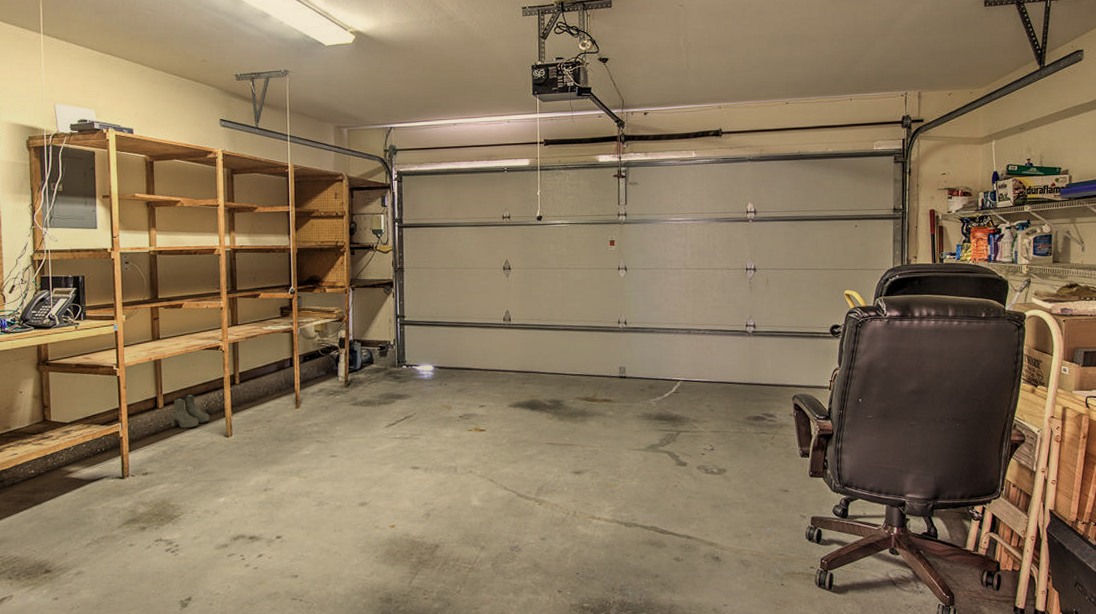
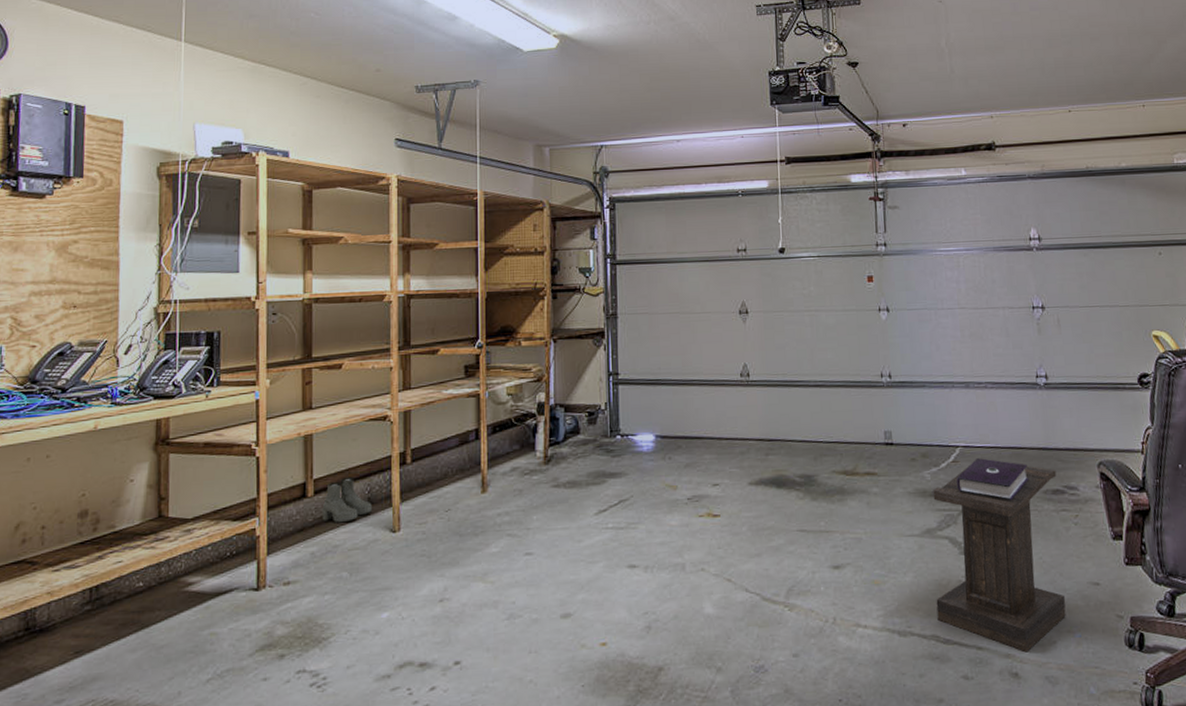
lectern: none [656,390,760,542] -> present [933,458,1066,653]

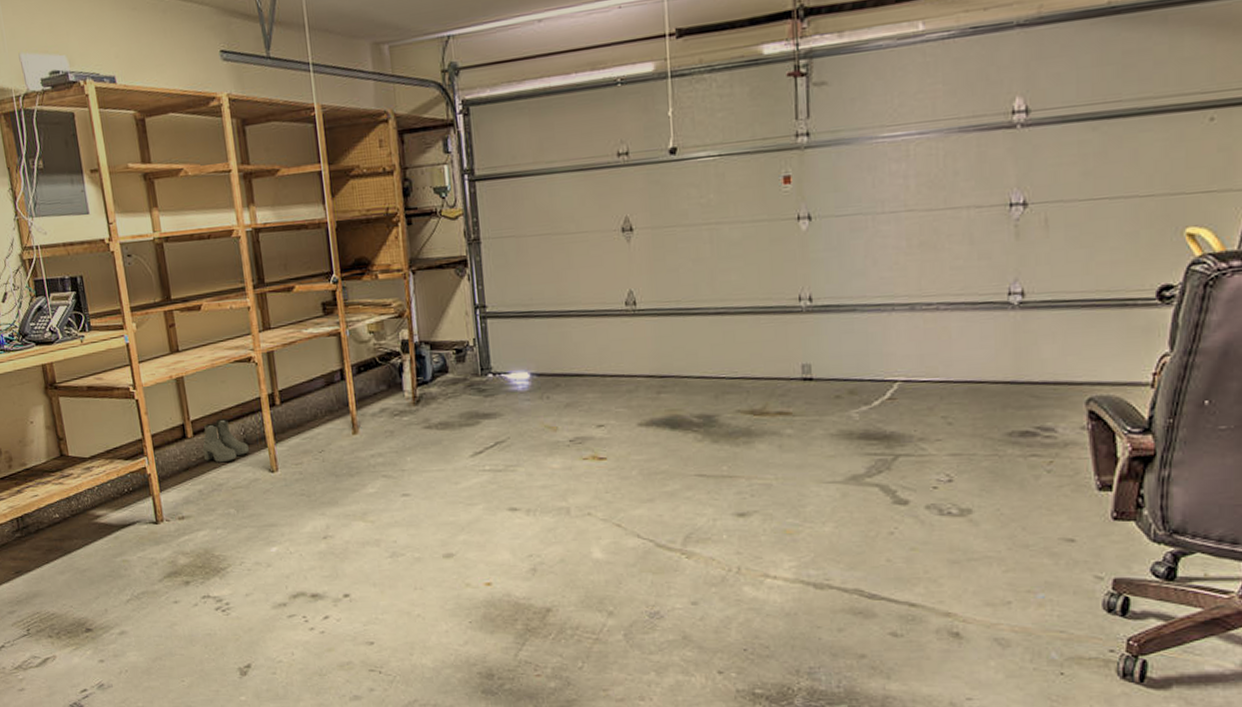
lectern: present [933,458,1066,653] -> none [861,394,1028,612]

